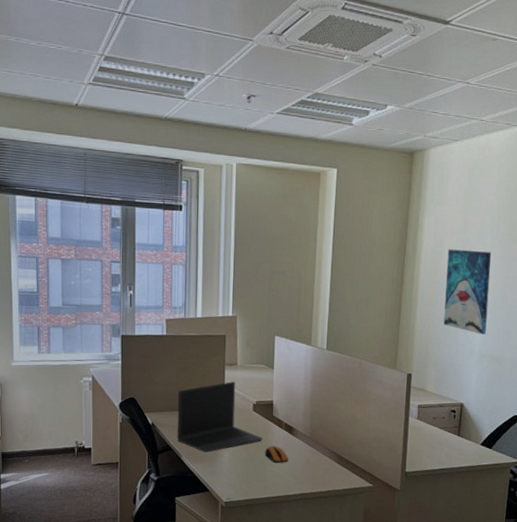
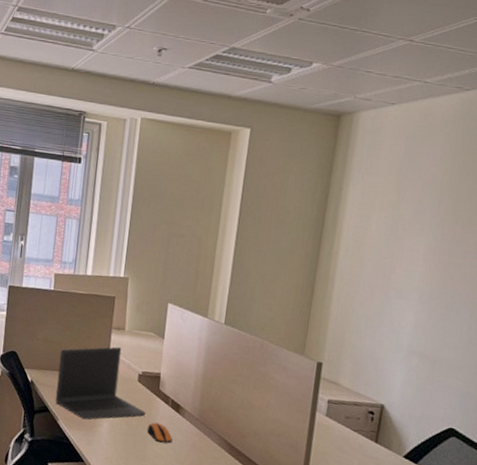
wall art: present [443,249,491,334] -> none [365,225,429,328]

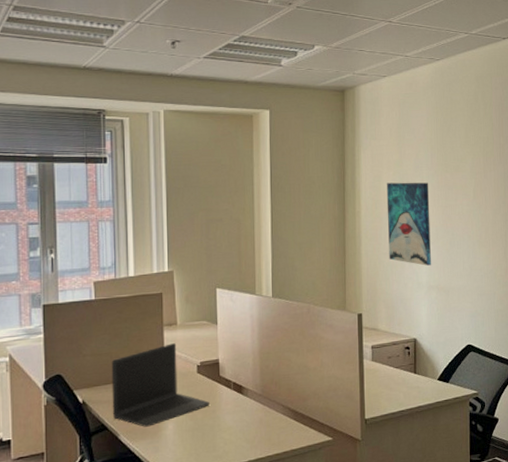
computer mouse: present [147,422,173,444] -> none [213,409,240,429]
wall art: none [365,225,429,328] -> present [386,182,431,266]

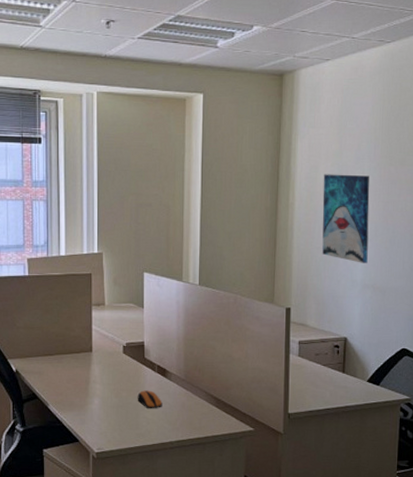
laptop: present [111,343,209,427] -> none [42,323,134,400]
computer mouse: none [213,409,240,429] -> present [137,390,162,409]

